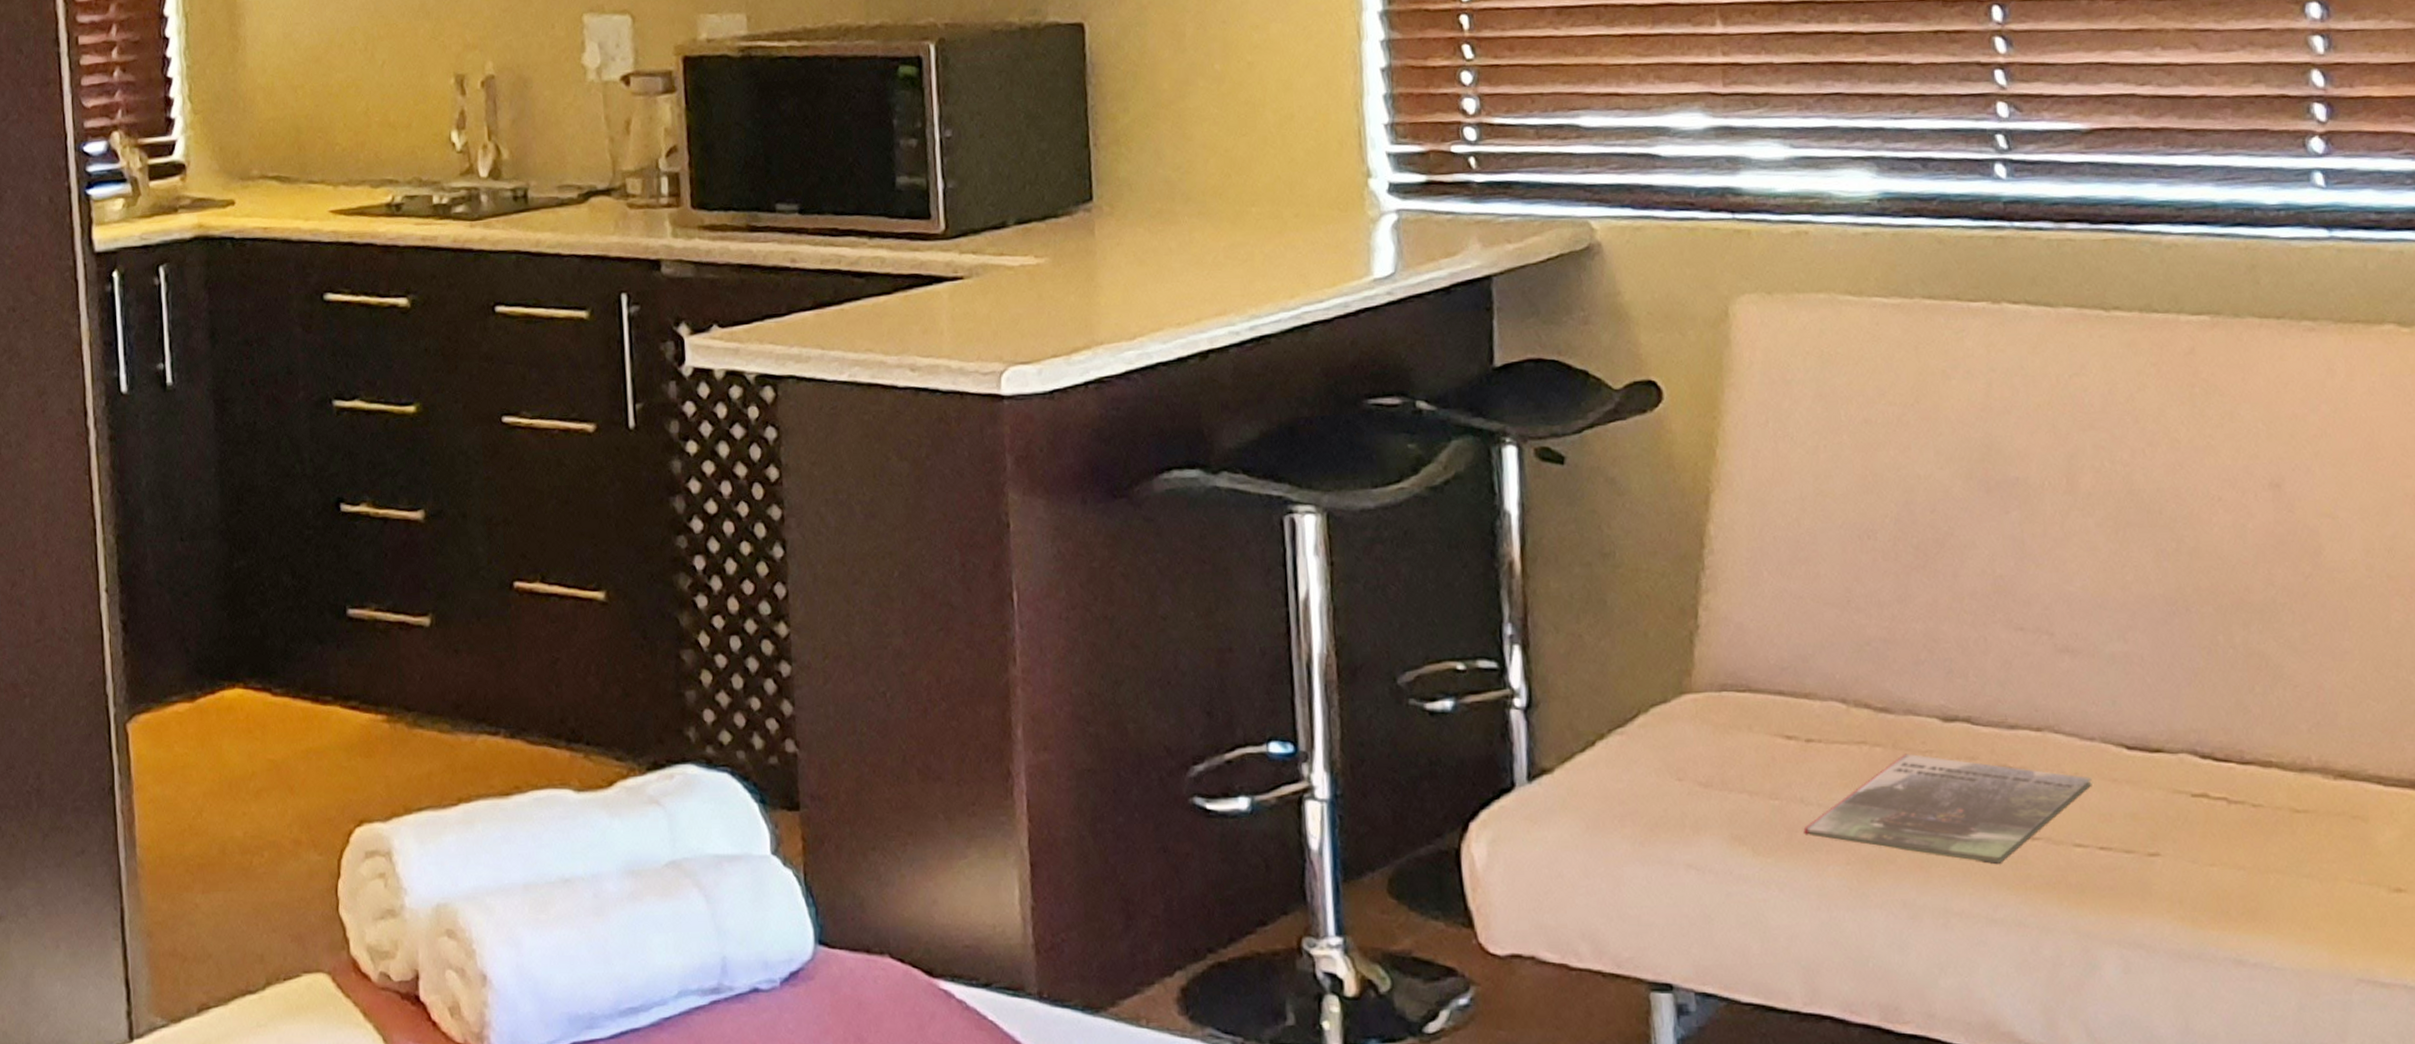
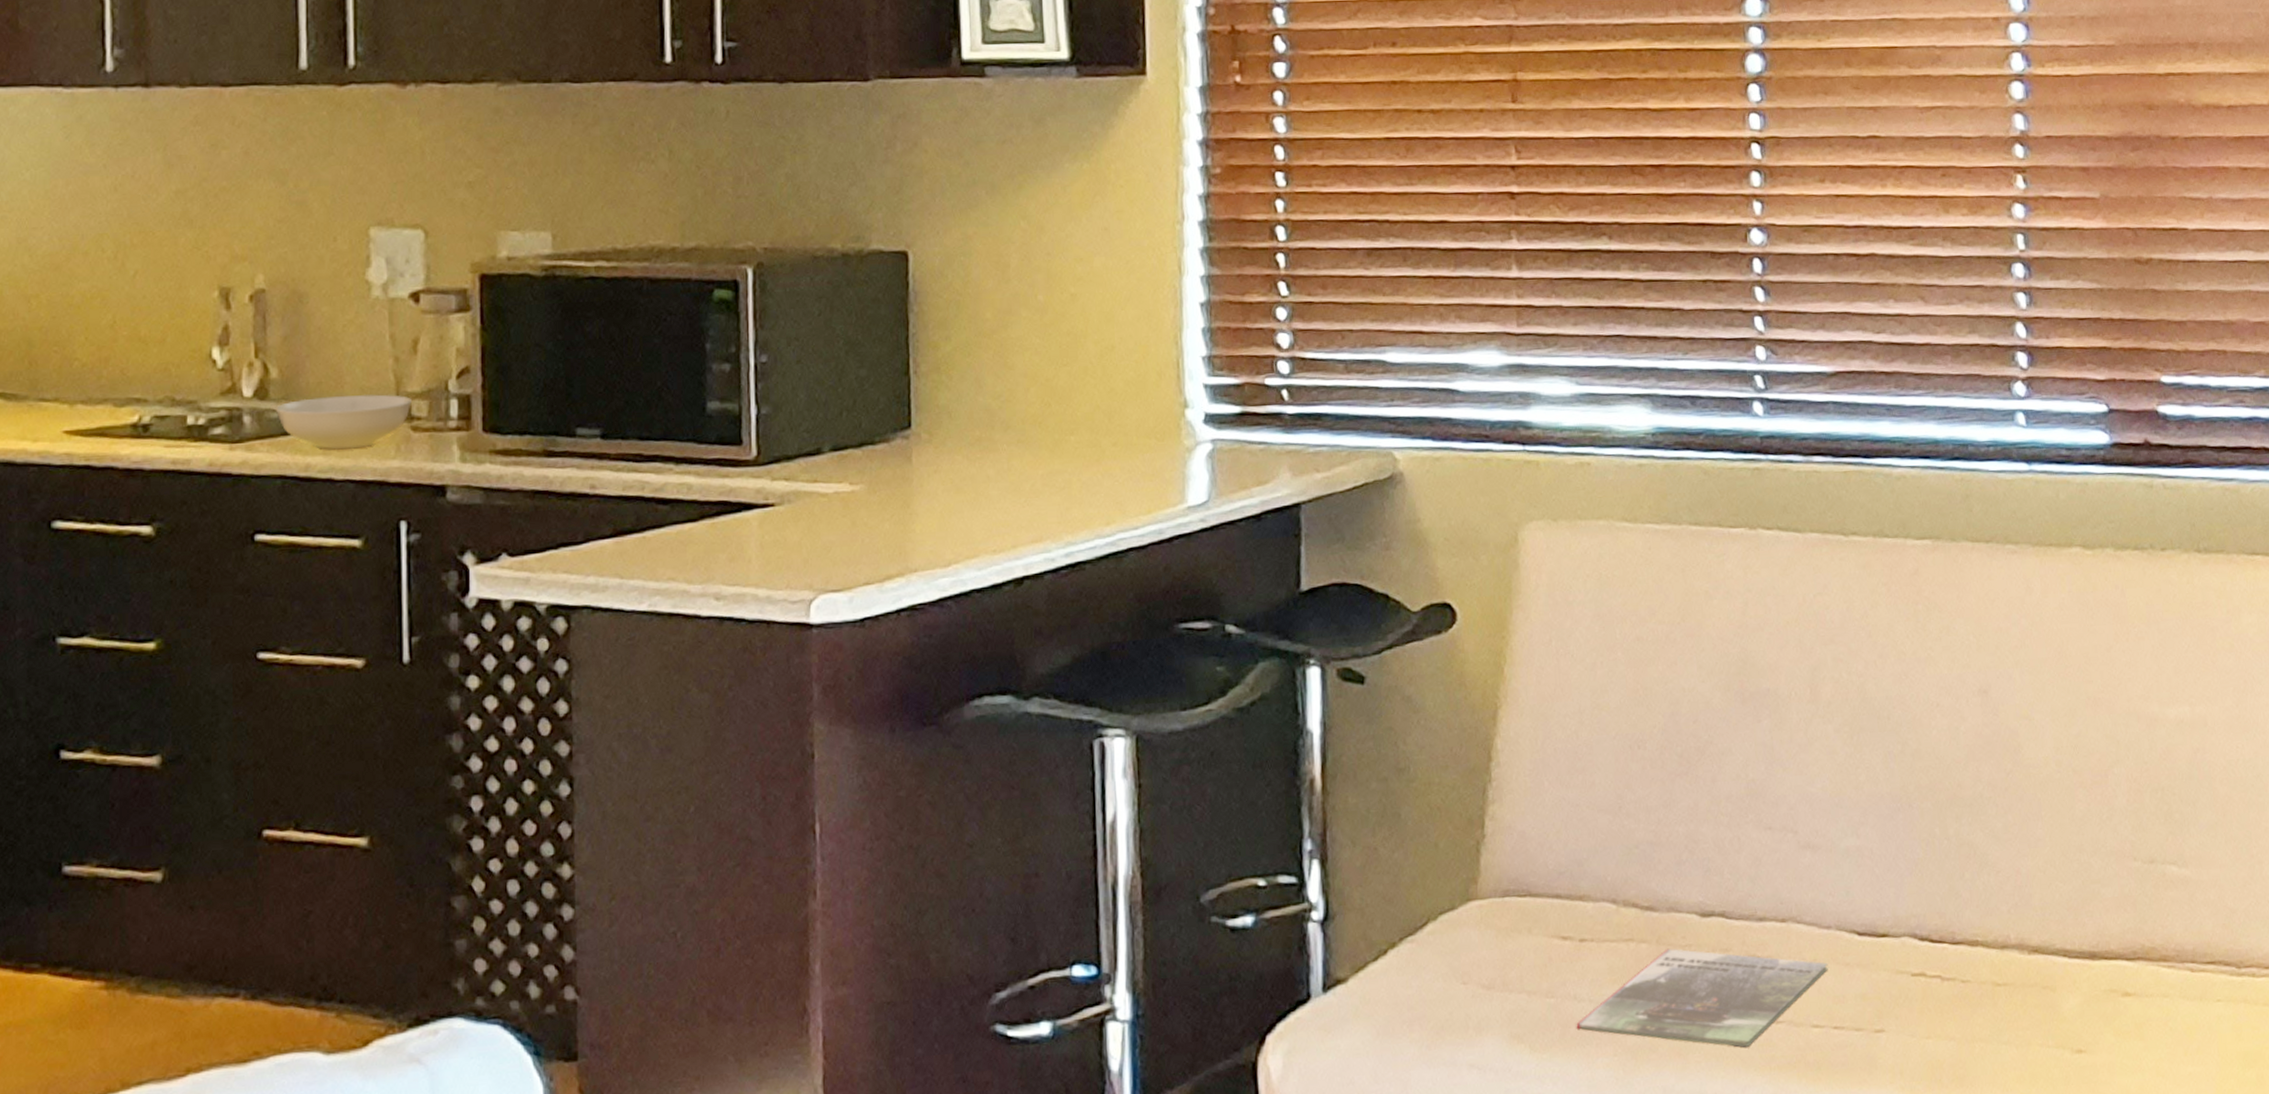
bowl: none [507,173,628,227] -> present [275,394,413,450]

